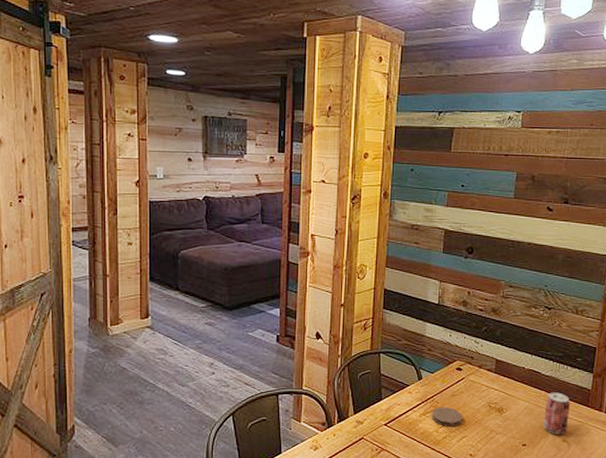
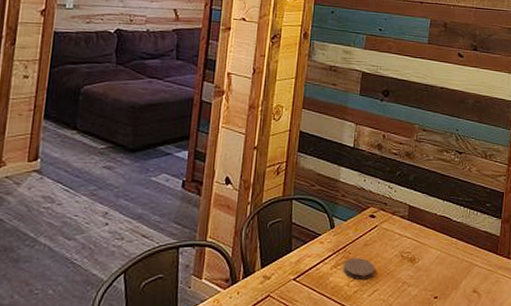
beverage can: present [544,392,570,435] -> none [455,239,480,285]

